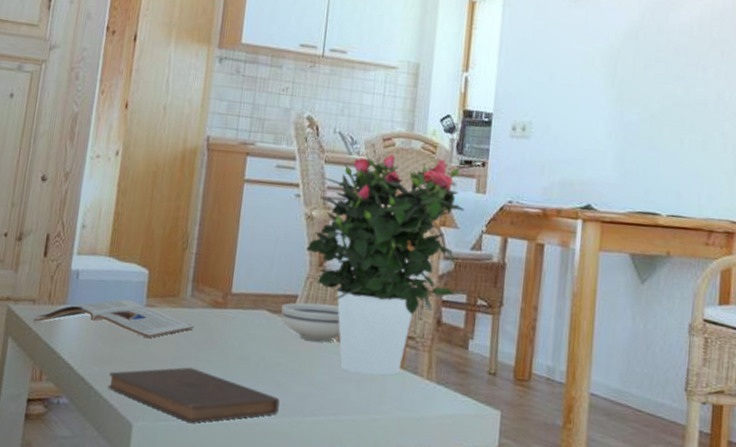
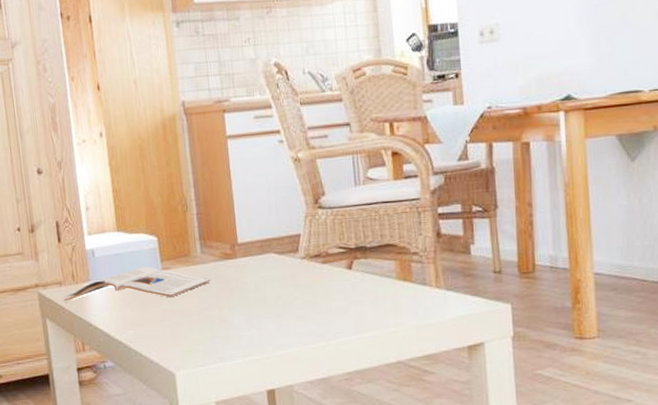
book: present [107,367,280,424] -> none [144,316,304,364]
bowl: present [280,302,341,342] -> none [287,237,347,272]
potted flower: present [306,154,464,376] -> none [299,78,449,295]

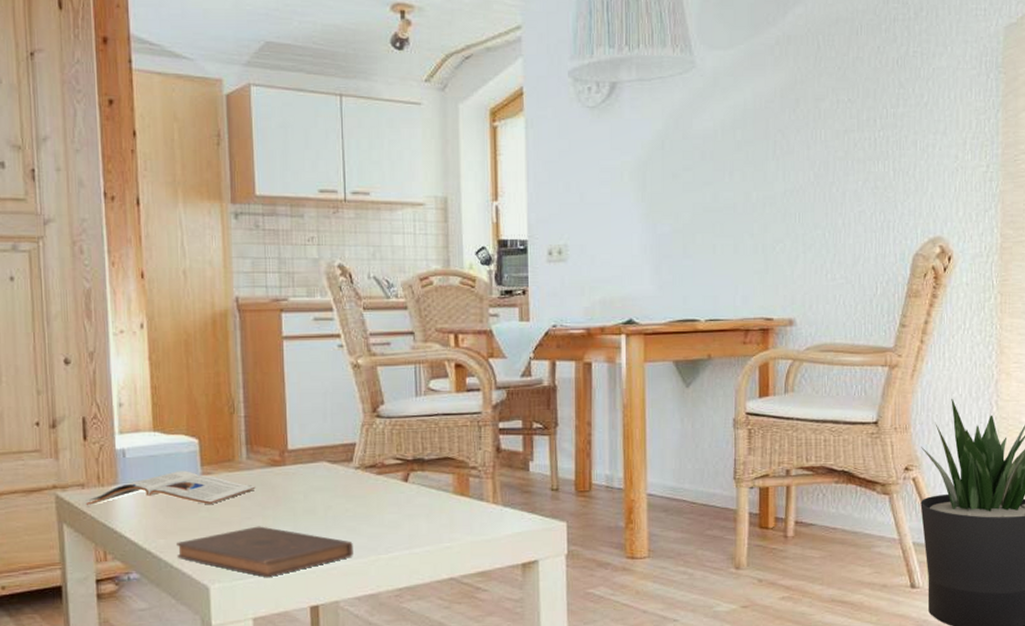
book: none [144,316,304,364] -> present [177,526,353,578]

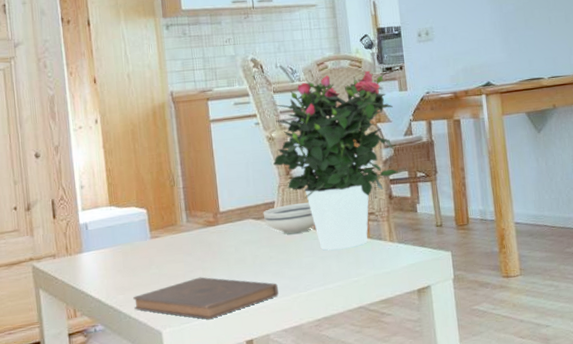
magazine: present [85,471,256,506] -> none [57,236,195,273]
bowl: none [340,447,403,483] -> present [263,203,315,234]
potted flower: none [357,292,510,508] -> present [273,70,398,251]

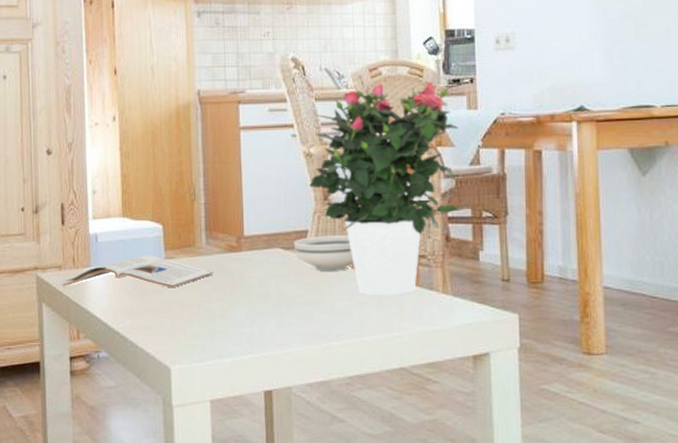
magazine: none [57,236,195,273] -> present [62,255,214,288]
book: present [133,277,279,320] -> none [142,310,305,361]

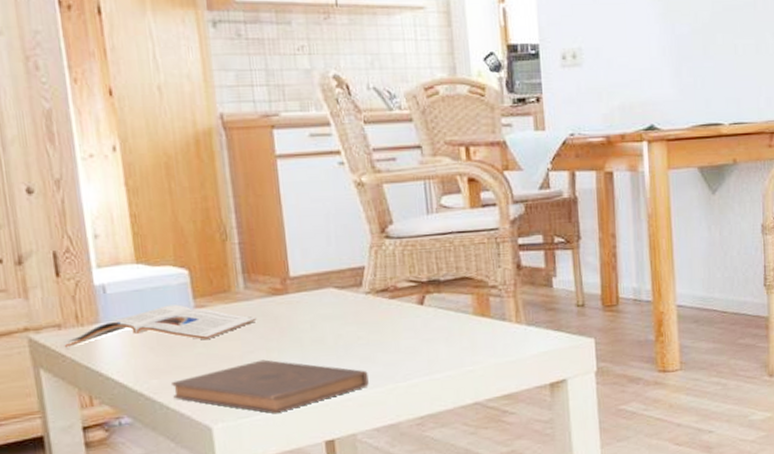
book: none [142,310,305,361] -> present [172,359,369,414]
bowl: present [293,234,354,270] -> none [348,269,418,308]
potted flower: present [309,81,459,297] -> none [363,100,530,332]

